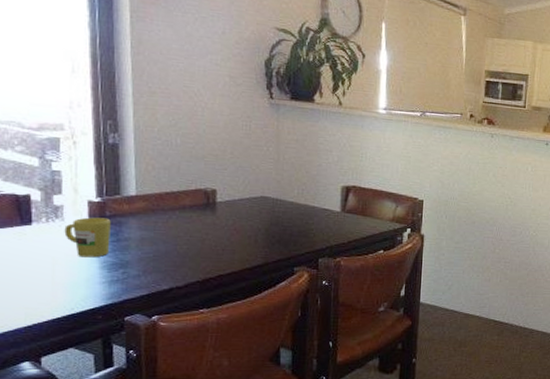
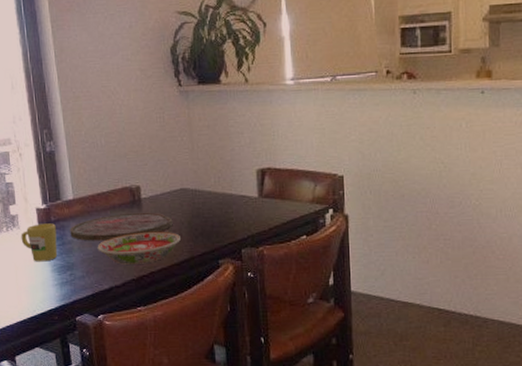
cutting board: none [128,215,249,241] -> present [70,212,173,241]
bowl: none [159,235,255,267] -> present [97,231,180,265]

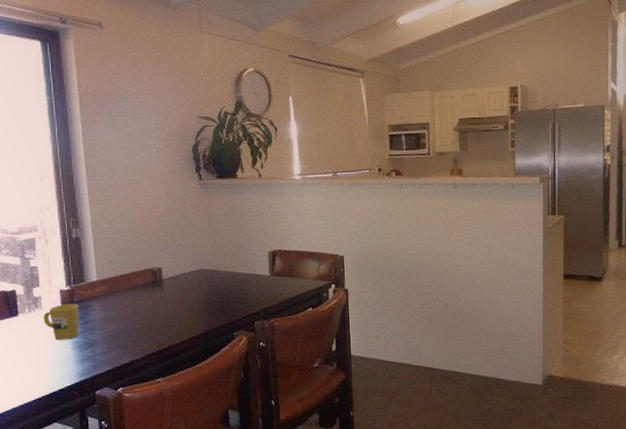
cutting board: present [70,212,173,241] -> none [92,291,192,319]
bowl: present [97,231,180,265] -> none [119,308,199,340]

